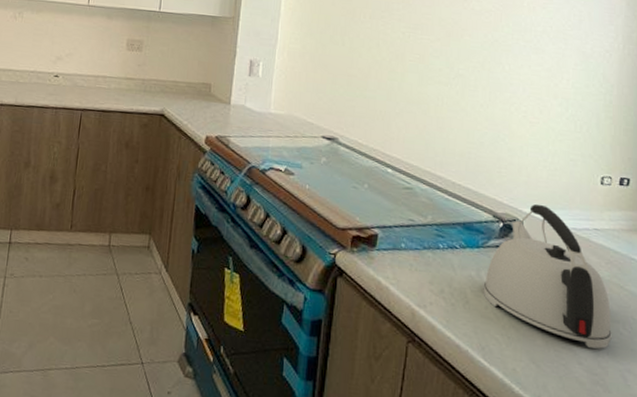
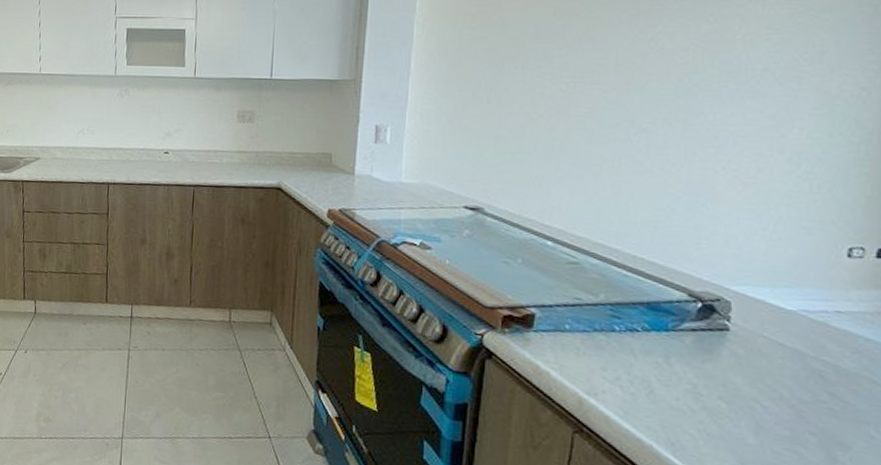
kettle: present [483,203,612,349] -> none [673,280,858,454]

